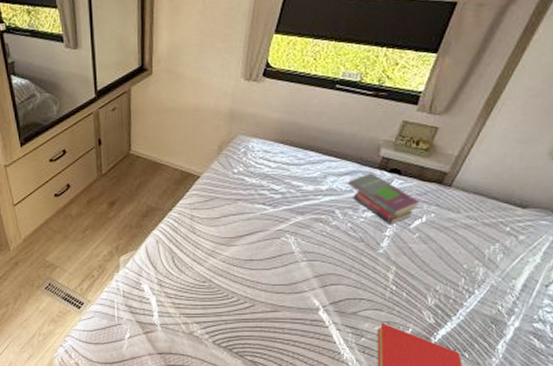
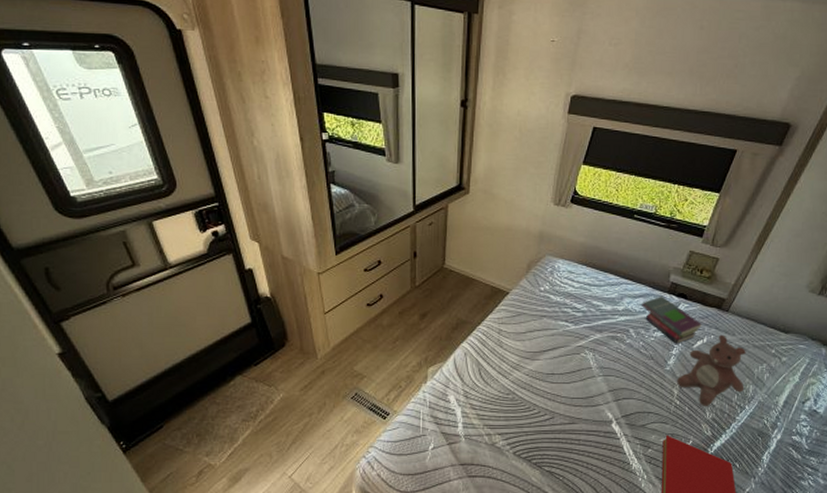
stuffed animal: none [392,212,474,291] -> present [677,334,746,406]

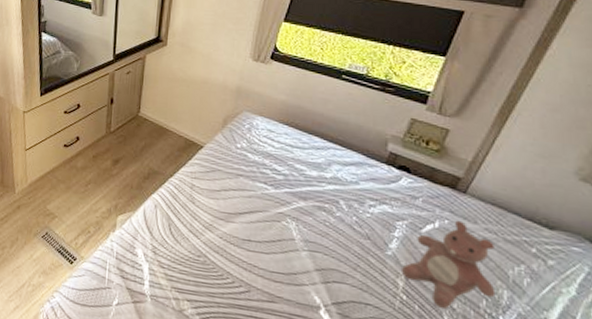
books: present [642,295,702,344] -> none [354,166,431,225]

